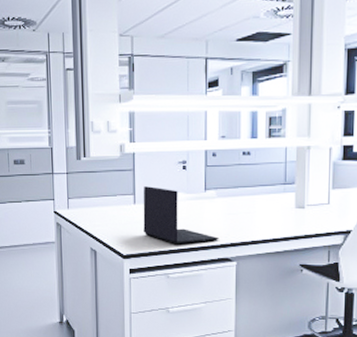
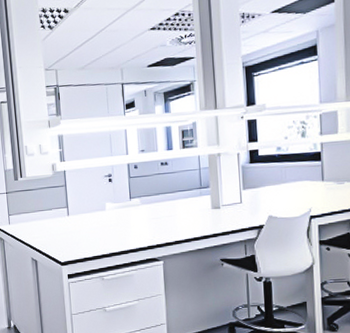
laptop: present [143,186,219,245] -> none [75,199,146,250]

